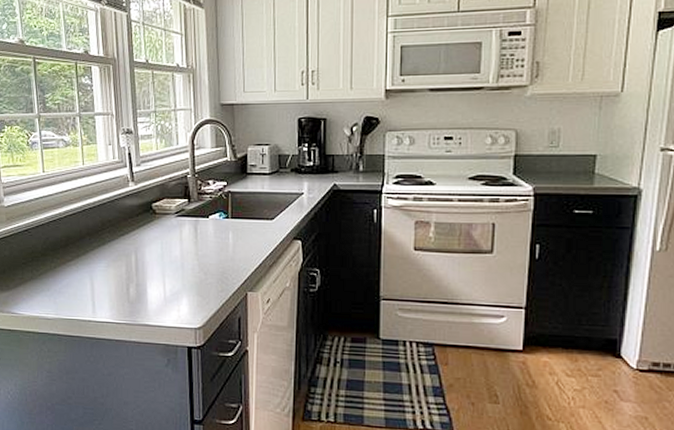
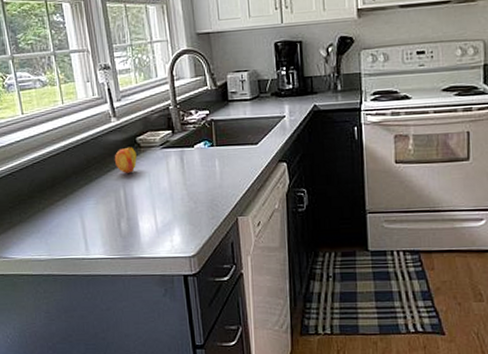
fruit: none [128,212,151,239] -> present [114,146,137,173]

